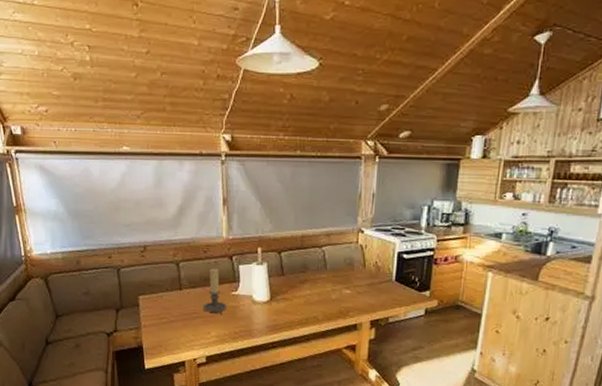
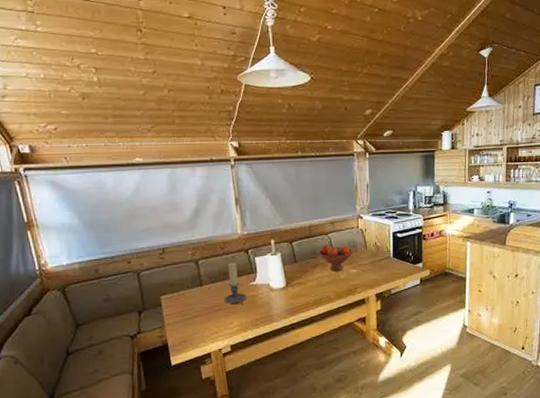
fruit bowl: none [309,259,349,290] -> present [319,244,353,272]

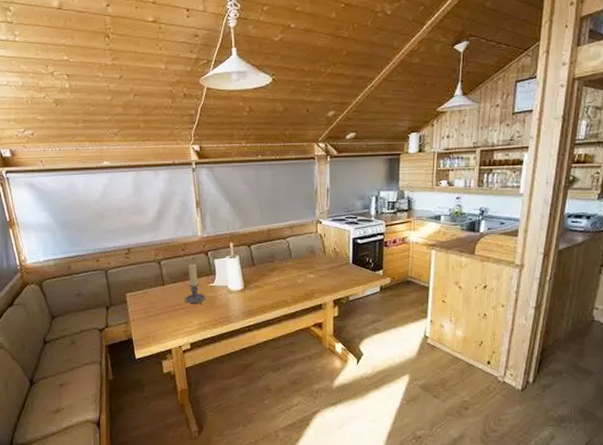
fruit bowl: present [319,244,353,272] -> none [276,249,311,276]

